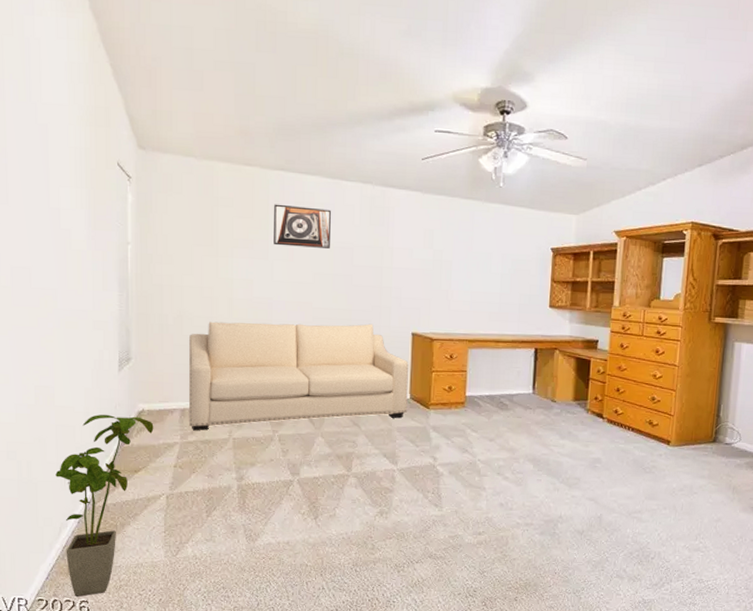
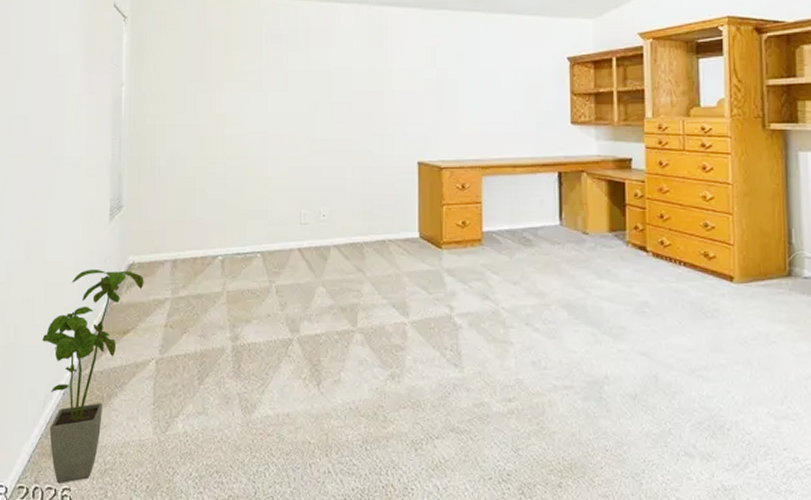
sofa: present [188,321,409,431] -> none [180,154,417,284]
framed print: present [274,204,331,249] -> none [268,32,326,76]

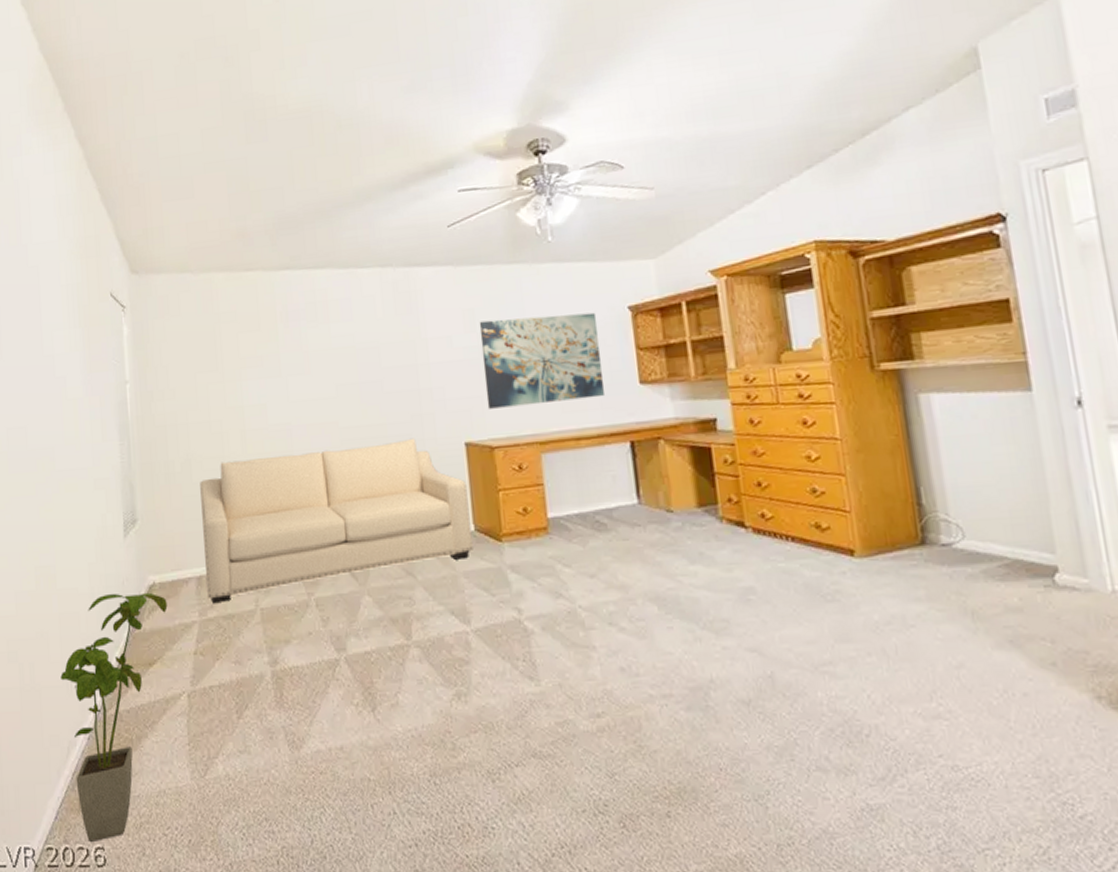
sofa: none [180,154,417,284] -> present [200,438,473,604]
wall art: none [439,58,541,135] -> present [479,312,606,409]

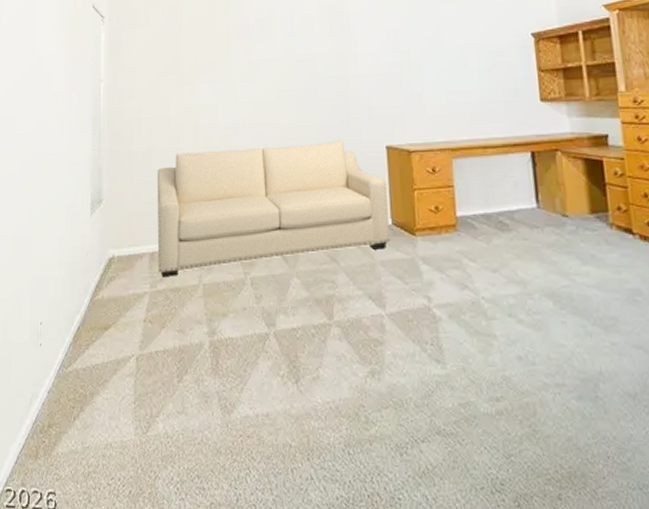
house plant: present [60,592,168,842] -> none [29,263,124,487]
wall art: present [479,312,606,409] -> none [401,37,510,118]

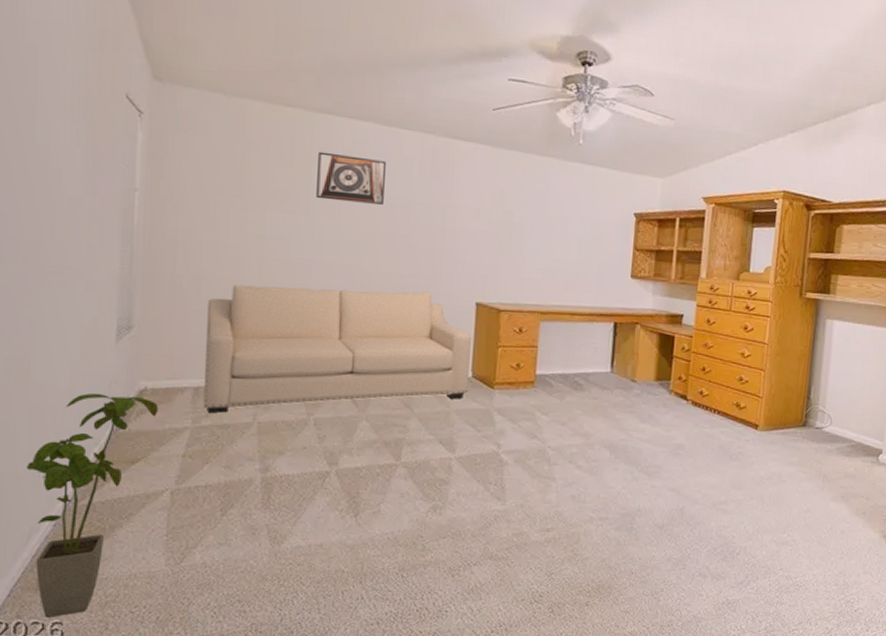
house plant: none [29,263,124,487] -> present [26,393,159,617]
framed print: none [235,23,292,66] -> present [316,151,386,205]

